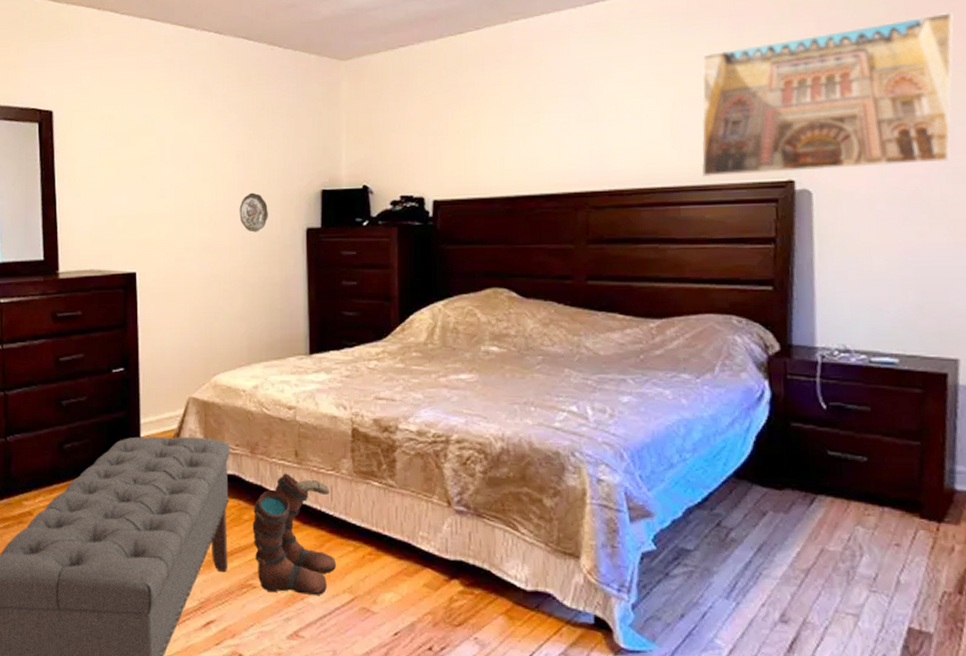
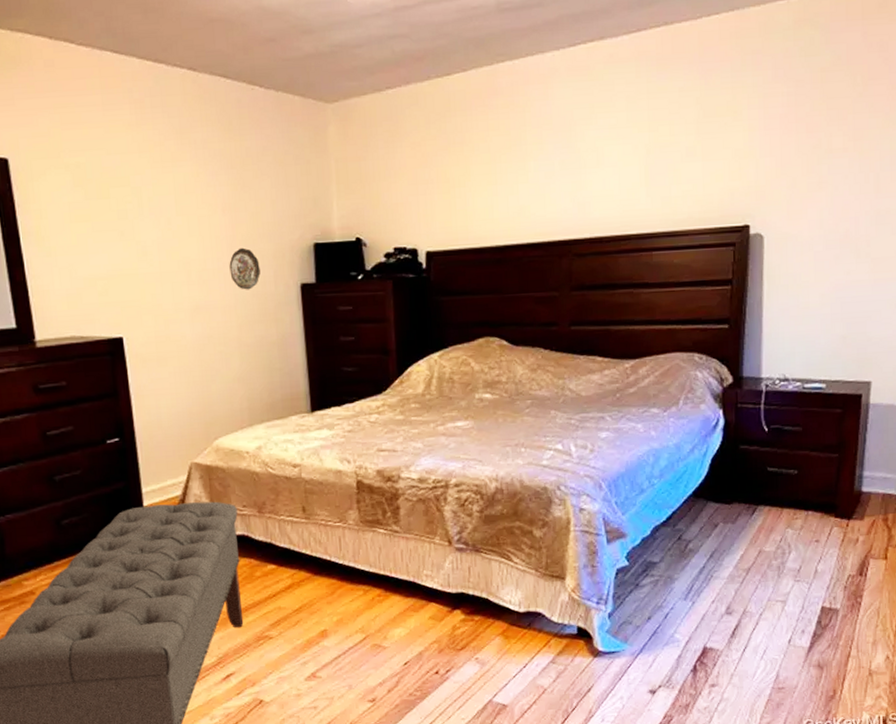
boots: present [252,473,337,595] -> none [265,529,349,641]
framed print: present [701,12,954,177] -> none [671,63,885,223]

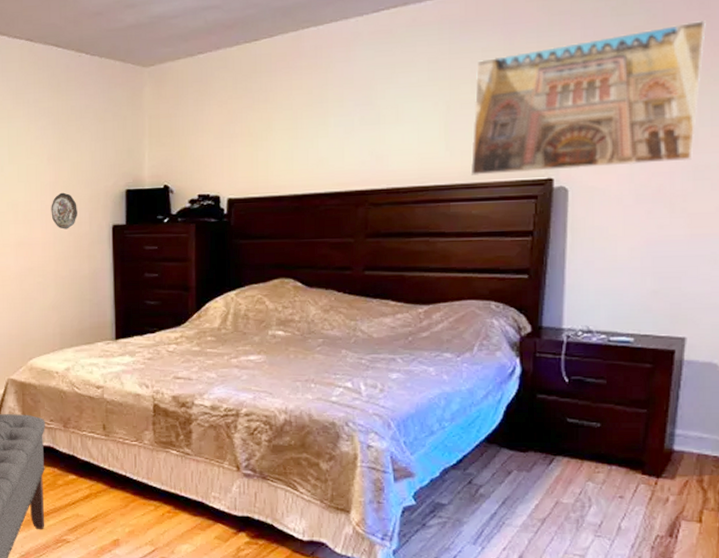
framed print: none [671,63,885,223] -> present [470,20,706,175]

